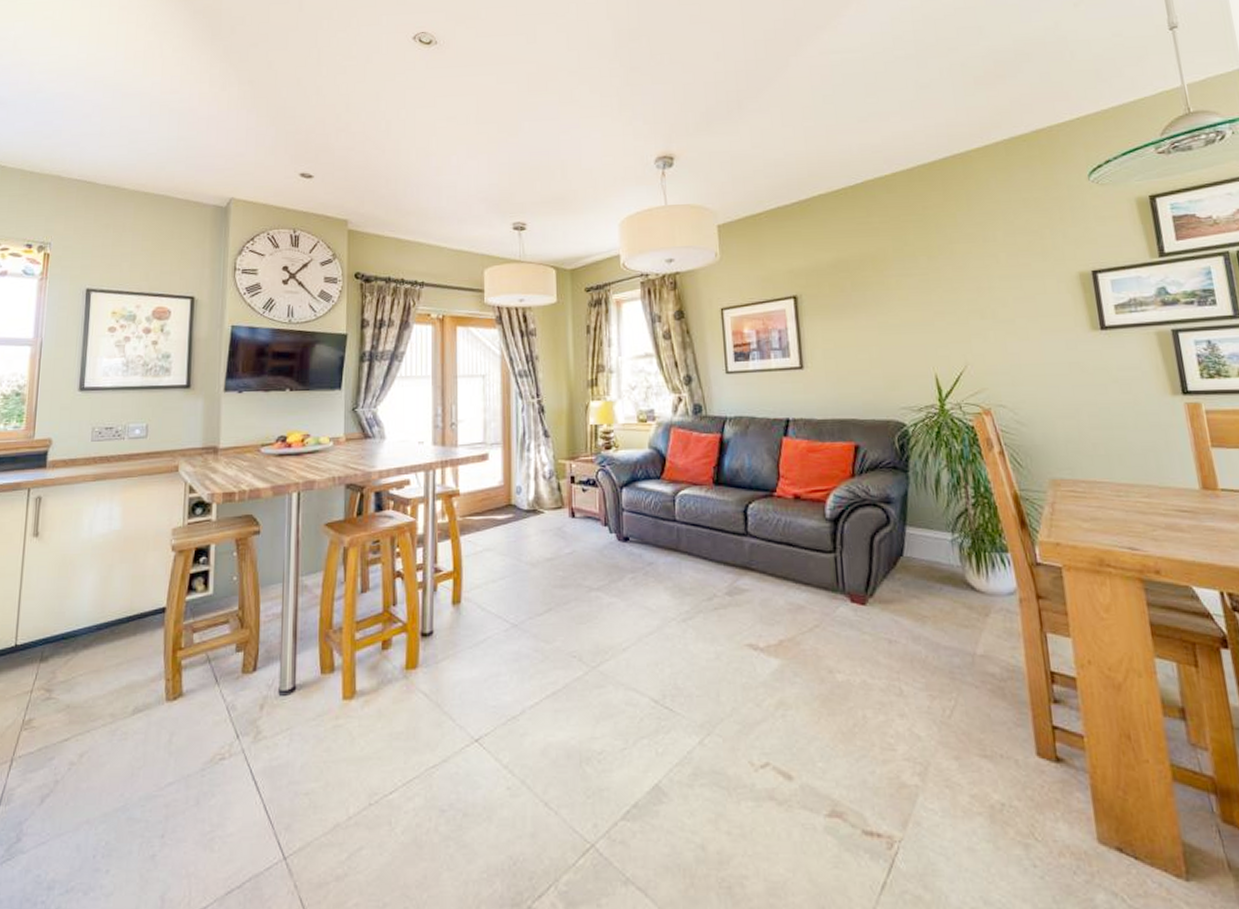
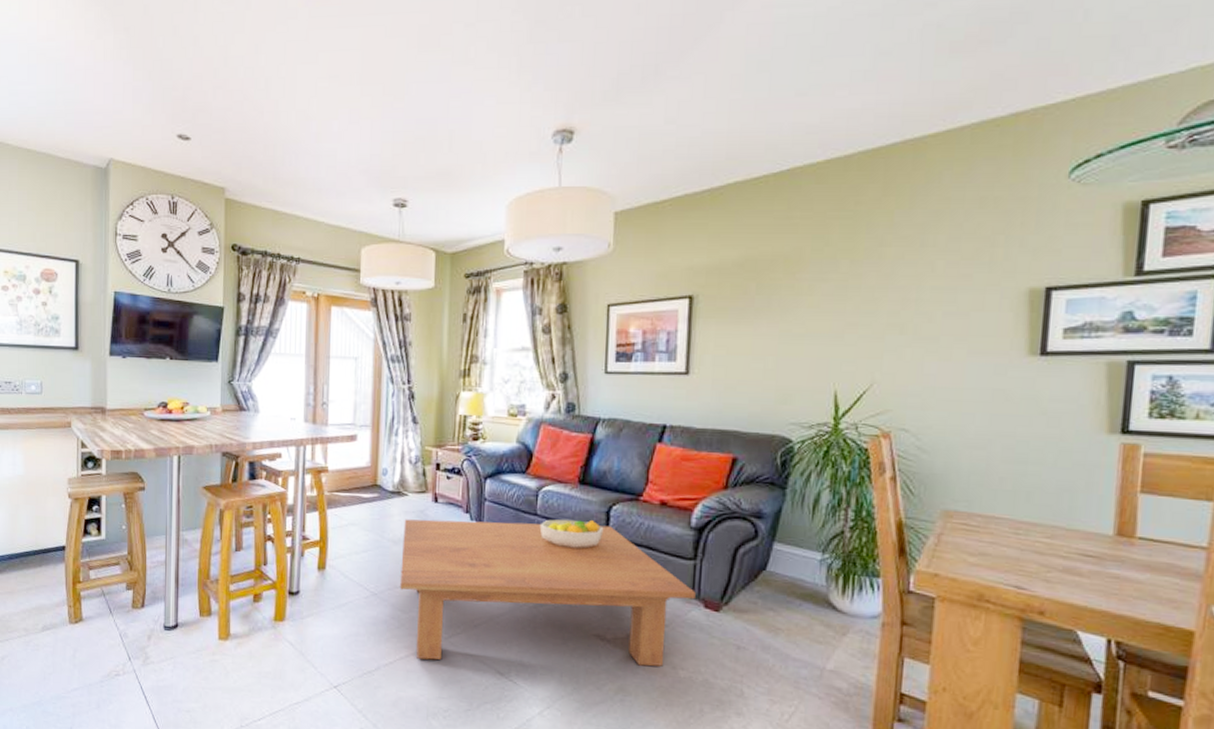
coffee table: none [541,526,841,695] -> present [400,519,696,667]
fruit bowl: none [679,520,743,553] -> present [539,519,604,549]

